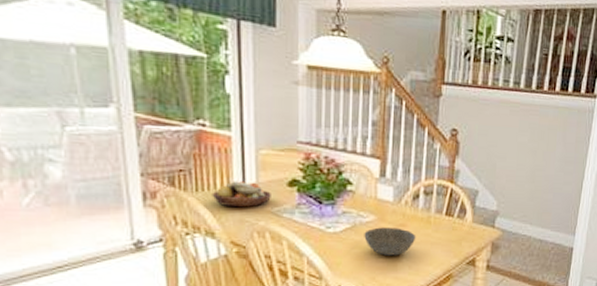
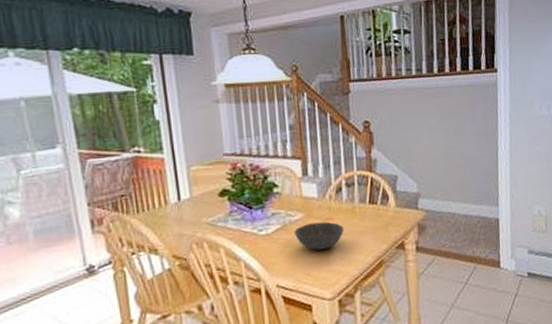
fruit bowl: present [212,181,271,208] -> none [151,198,205,224]

